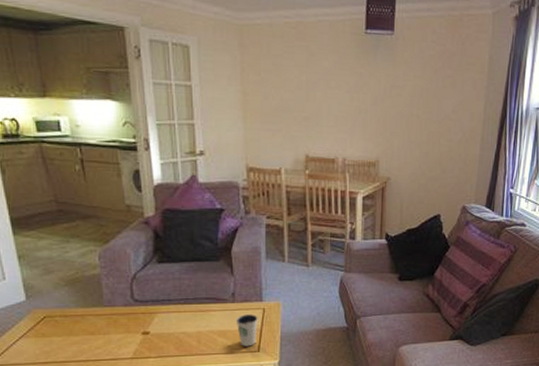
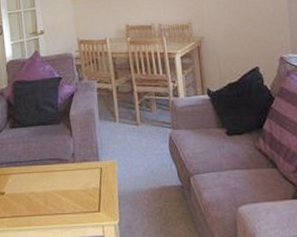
dixie cup: present [236,314,258,347] -> none [77,174,97,207]

